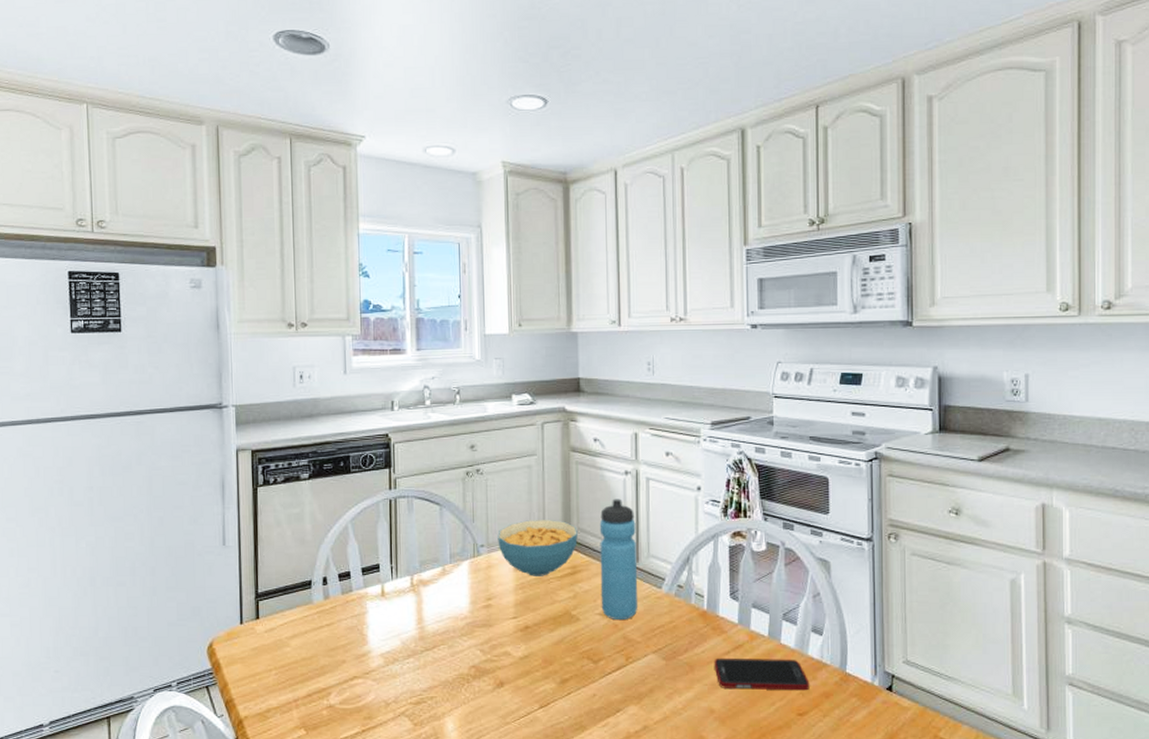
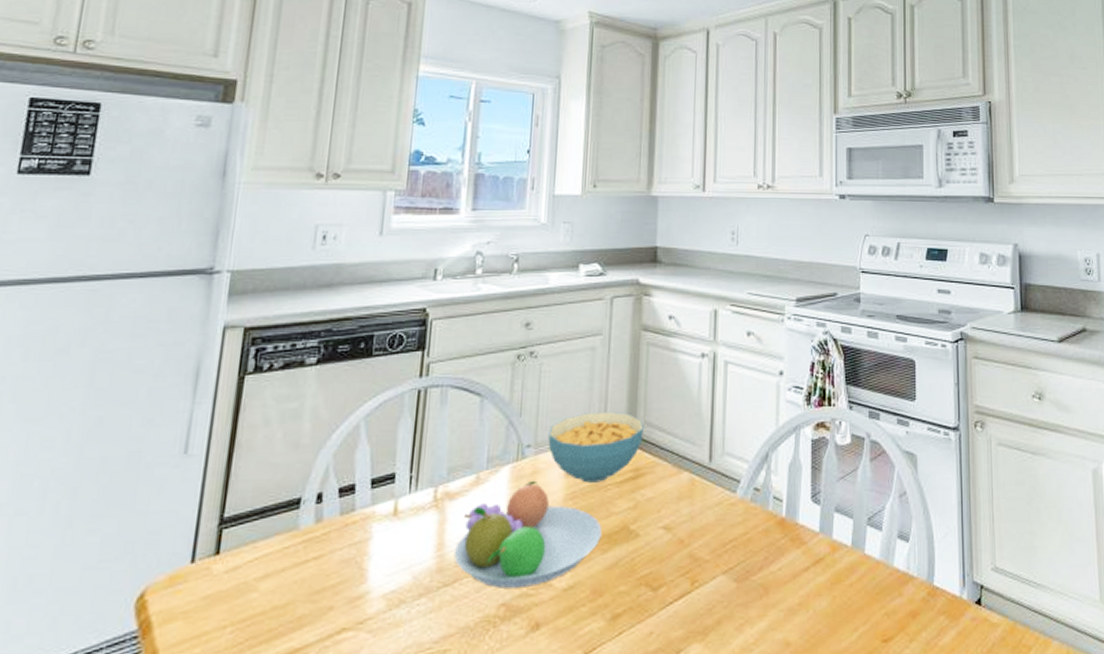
fruit bowl: none [431,573,548,654] -> present [453,480,602,589]
water bottle: present [599,499,638,621] -> none [665,386,711,535]
cell phone: present [714,658,810,691] -> none [791,572,895,614]

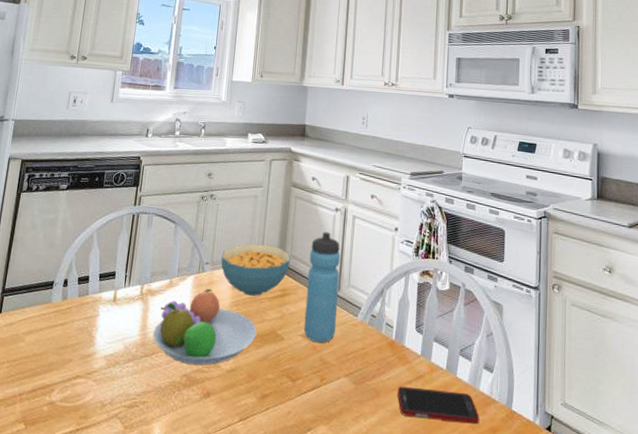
water bottle: none [665,386,711,535] -> present [303,231,341,343]
cell phone: none [791,572,895,614] -> present [397,386,480,424]

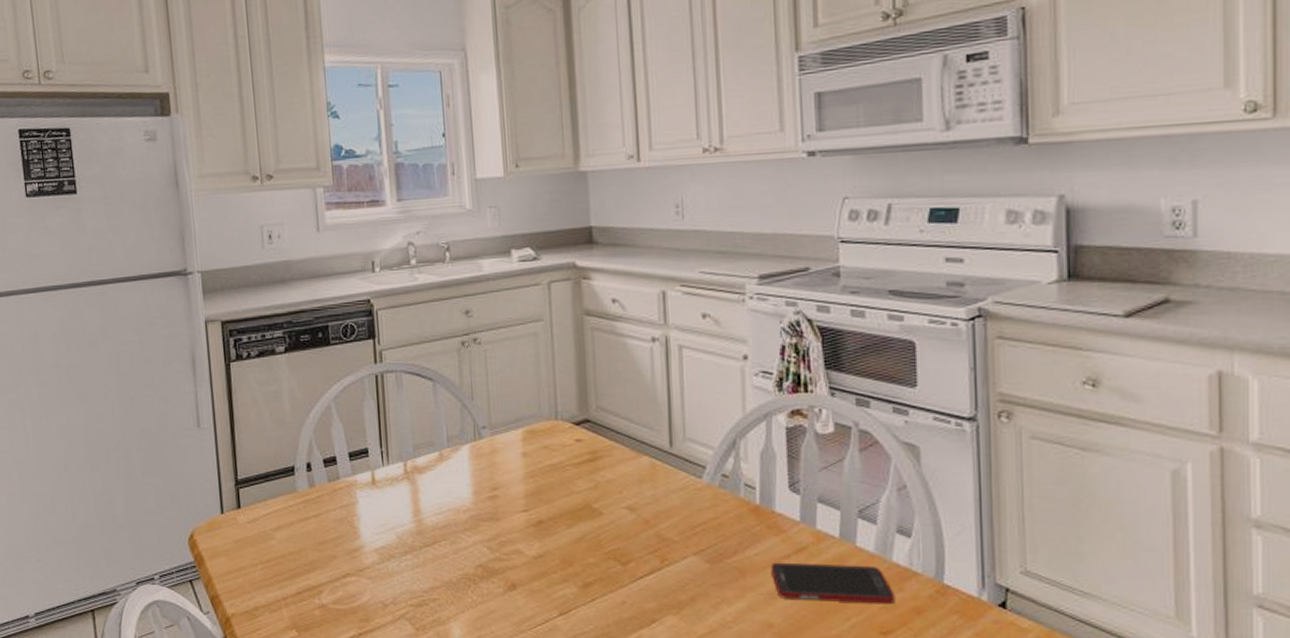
fruit bowl: present [152,288,257,365] -> none [429,459,565,552]
cereal bowl: present [221,244,291,296] -> none [501,397,597,463]
water bottle: present [303,231,341,343] -> none [622,371,674,516]

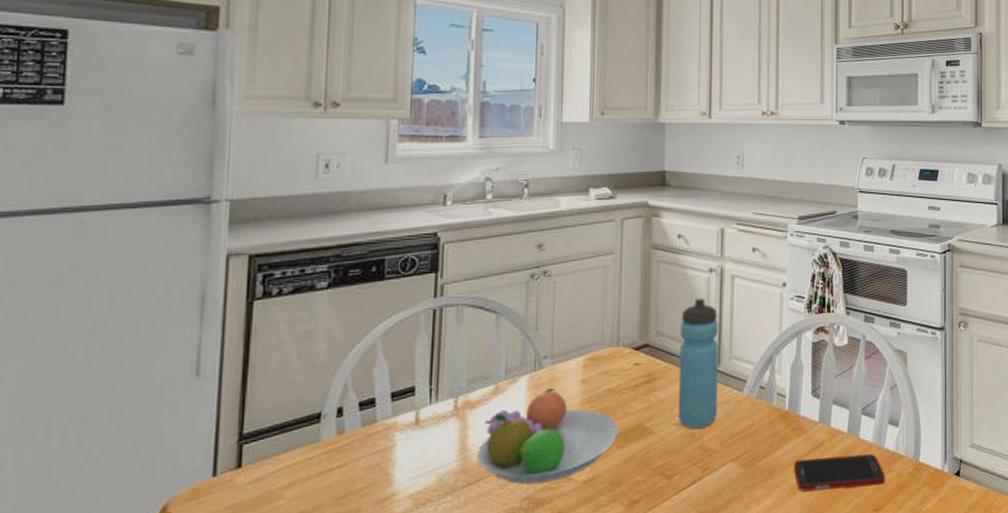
fruit bowl: none [429,459,565,552] -> present [476,388,618,484]
water bottle: none [622,371,674,516] -> present [678,298,719,430]

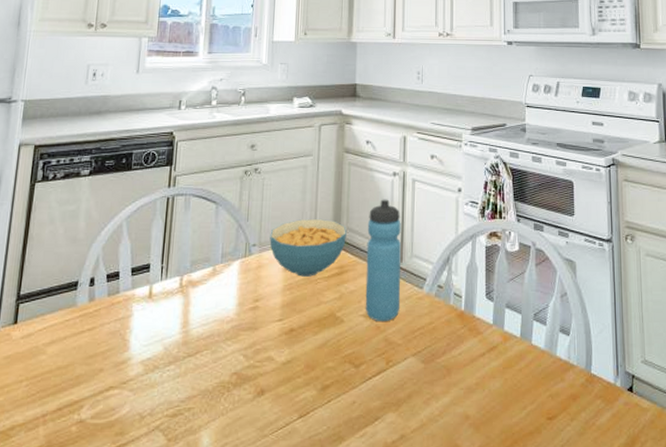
fruit bowl: present [476,388,618,484] -> none [196,273,314,360]
cereal bowl: none [564,324,656,388] -> present [269,219,347,277]
cell phone: present [793,453,886,492] -> none [470,360,558,394]

